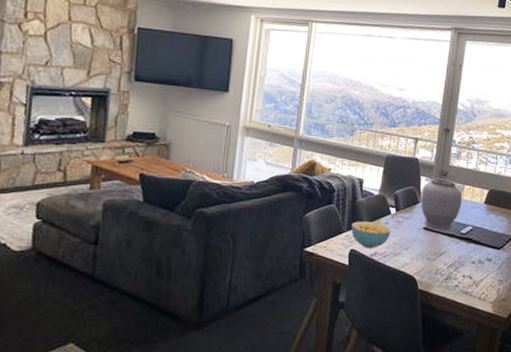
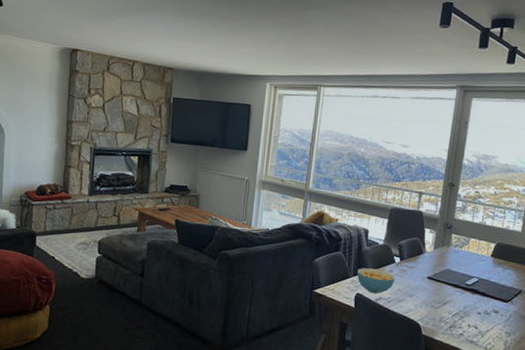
vase: present [421,178,462,231] -> none [425,230,467,281]

